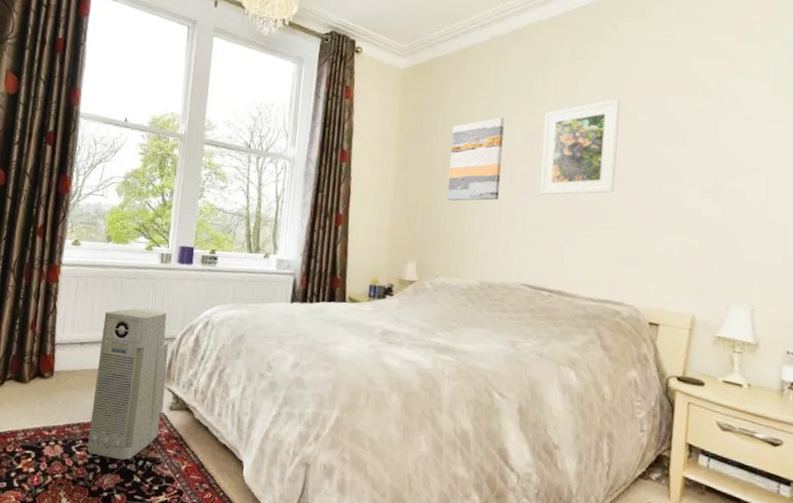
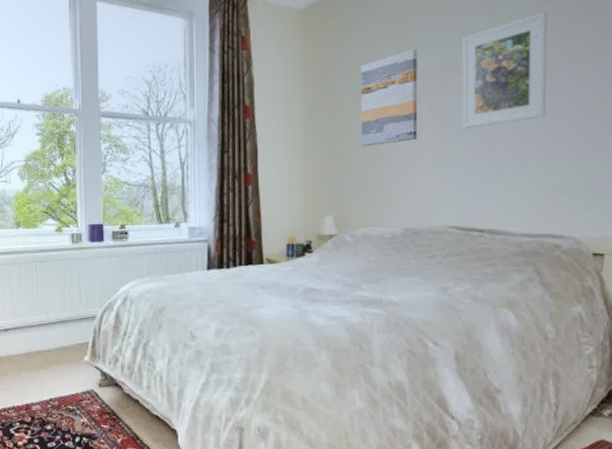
air purifier: present [86,308,169,461] -> none [24,290,92,439]

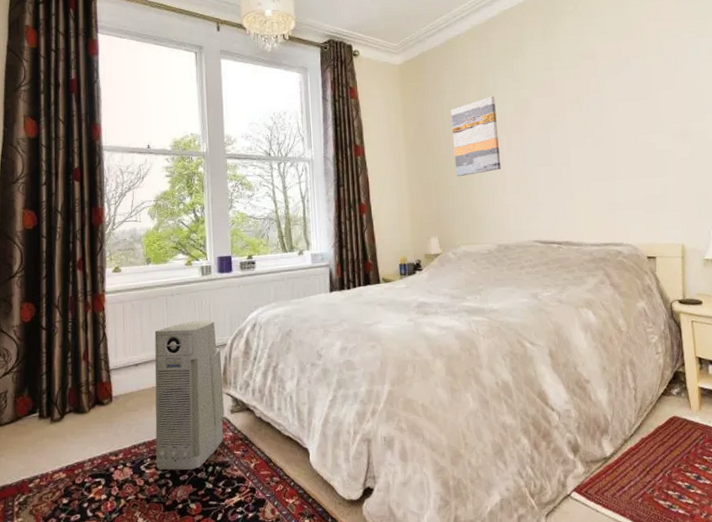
air purifier: none [24,290,92,439] -> present [154,320,225,471]
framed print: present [461,12,548,129] -> none [529,66,598,159]

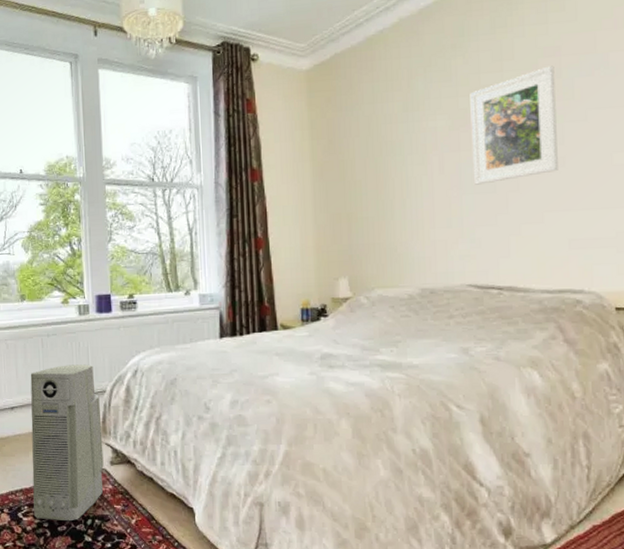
wall art: present [451,96,502,176] -> none [369,106,430,206]
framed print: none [529,66,598,159] -> present [470,65,558,185]

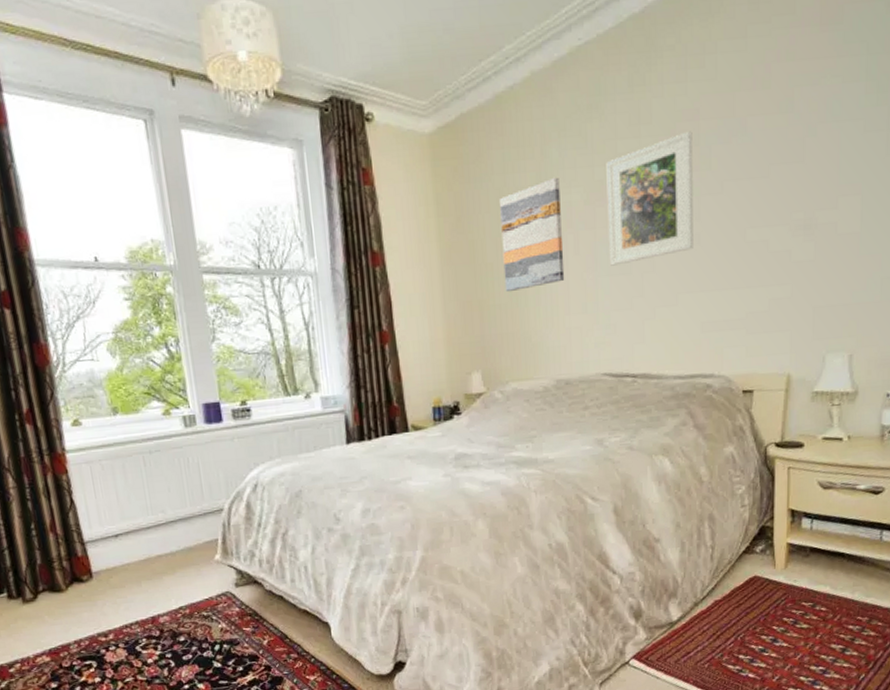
air purifier: present [30,364,104,522] -> none [133,481,230,650]
wall art: none [369,106,430,206] -> present [500,177,565,291]

